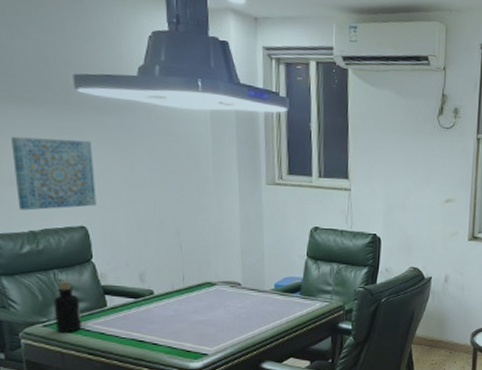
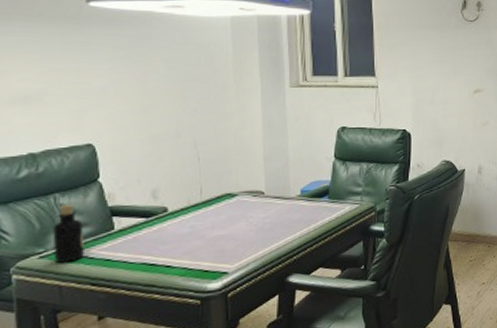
wall art: present [10,136,96,211] -> none [12,54,106,132]

